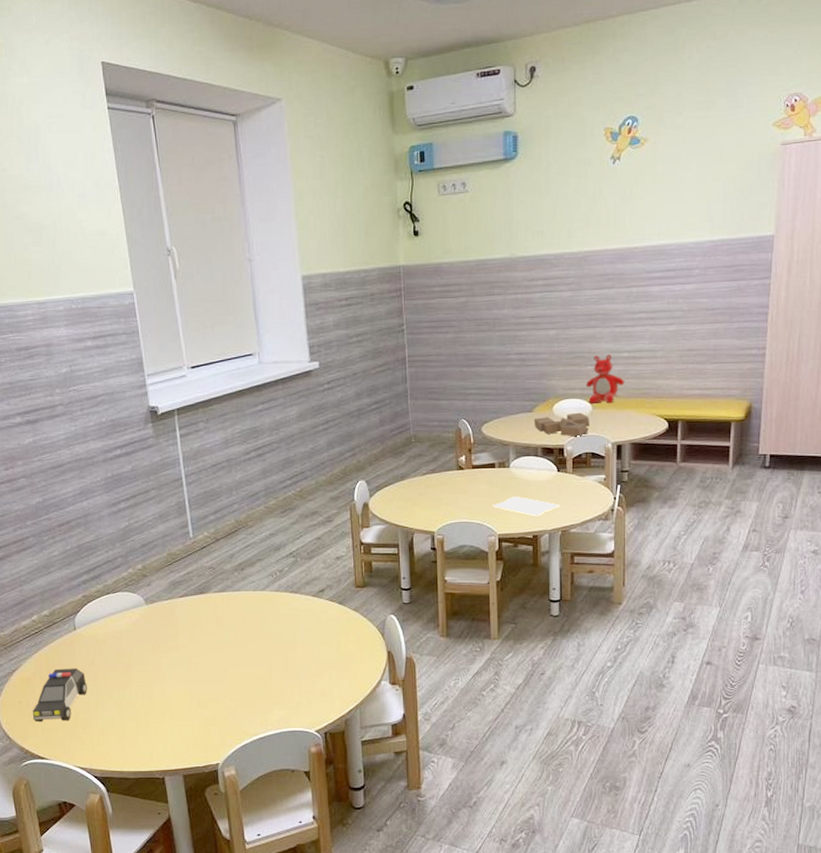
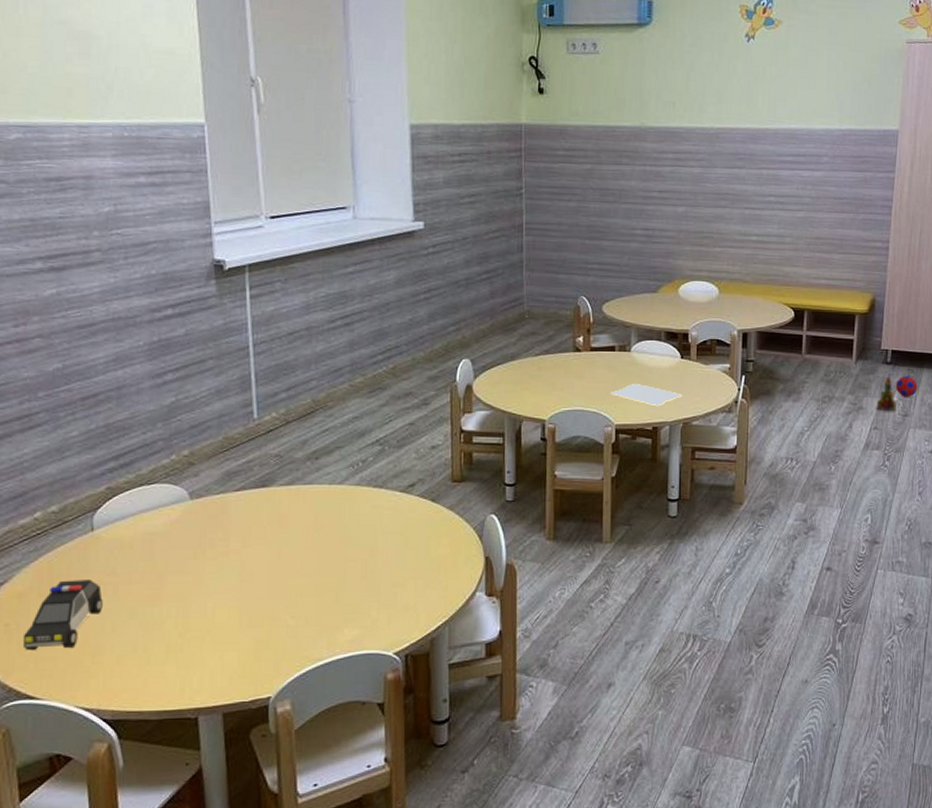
toy blocks: present [534,412,589,437] -> none [658,296,716,322]
stuffed toy: present [585,355,624,405] -> none [713,237,752,289]
building blocks: none [755,480,777,515] -> present [877,376,898,412]
toy ball: none [775,478,799,499] -> present [895,375,918,397]

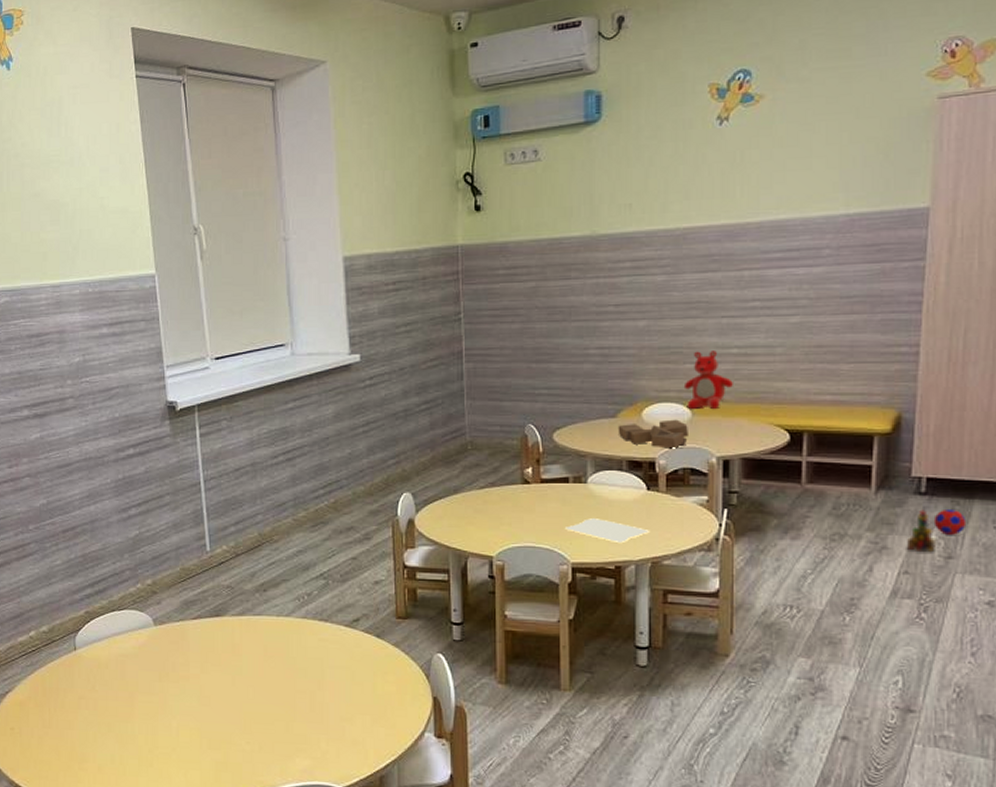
toy car: present [22,579,103,650] -> none [24,693,86,753]
toy blocks: none [658,296,716,322] -> present [618,419,688,449]
stuffed toy: none [713,237,752,289] -> present [683,351,733,410]

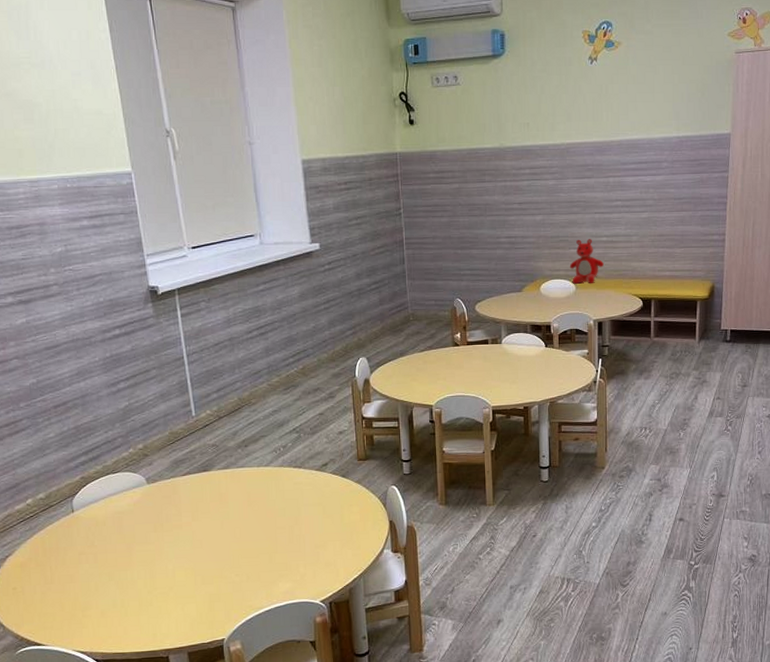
paper sheet: present [566,518,649,542] -> none [487,371,547,388]
toy blocks: present [618,419,688,449] -> none [523,292,573,315]
building blocks: present [907,509,937,553] -> none [719,353,737,384]
toy ball: present [933,508,967,535] -> none [735,351,755,370]

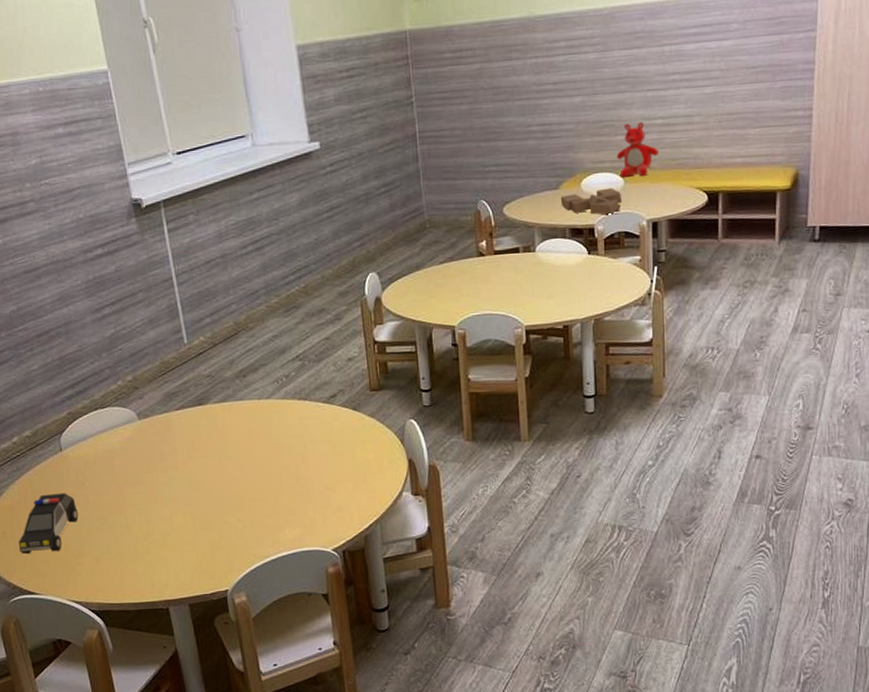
toy car: none [27,551,87,608] -> present [18,493,78,554]
toy blocks: none [523,292,573,315] -> present [560,187,622,215]

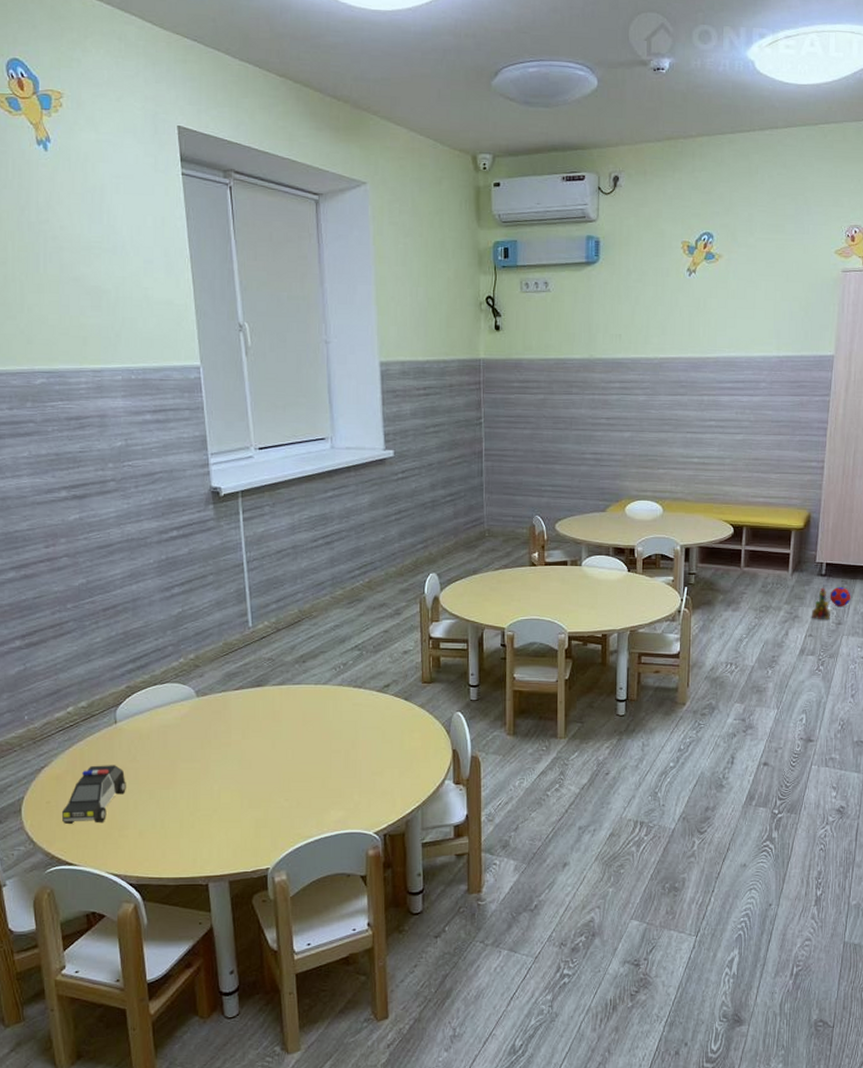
toy blocks: present [560,187,622,215] -> none [606,514,660,538]
stuffed toy: present [616,122,659,179] -> none [657,459,694,507]
building blocks: none [805,255,828,292] -> present [812,587,832,620]
toy ball: none [825,252,852,275] -> present [830,586,851,606]

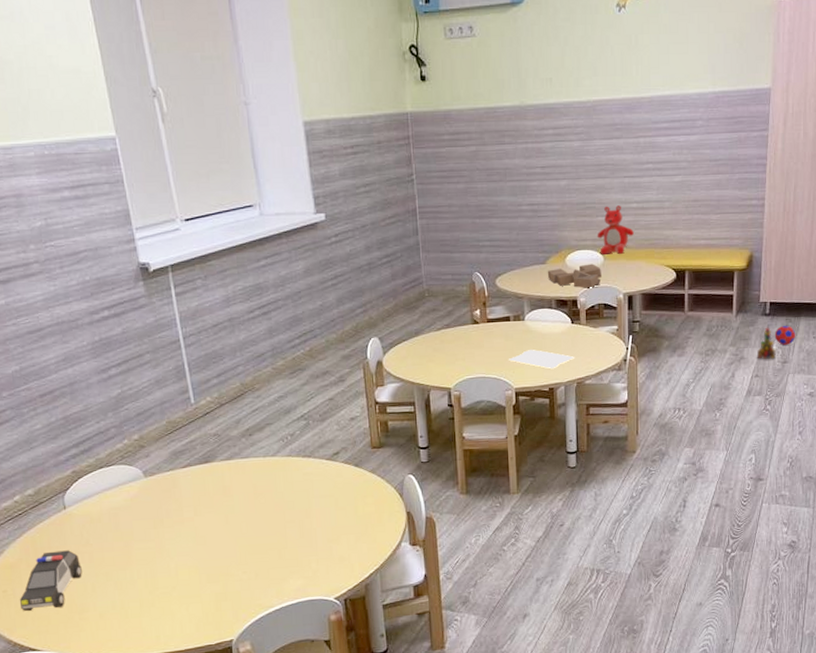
paper sheet: none [564,595,629,615] -> present [509,350,574,368]
toy blocks: none [606,514,660,538] -> present [547,263,601,289]
stuffed toy: none [657,459,694,507] -> present [597,205,634,256]

